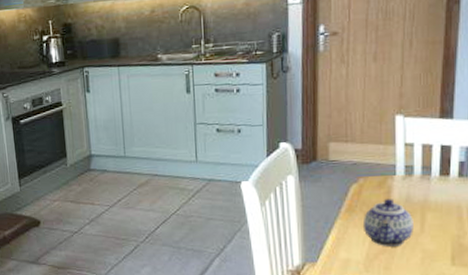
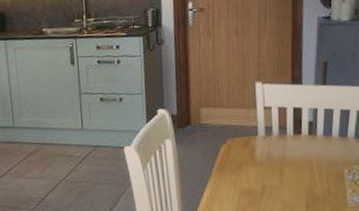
teapot: present [362,199,413,246] -> none [232,157,274,200]

